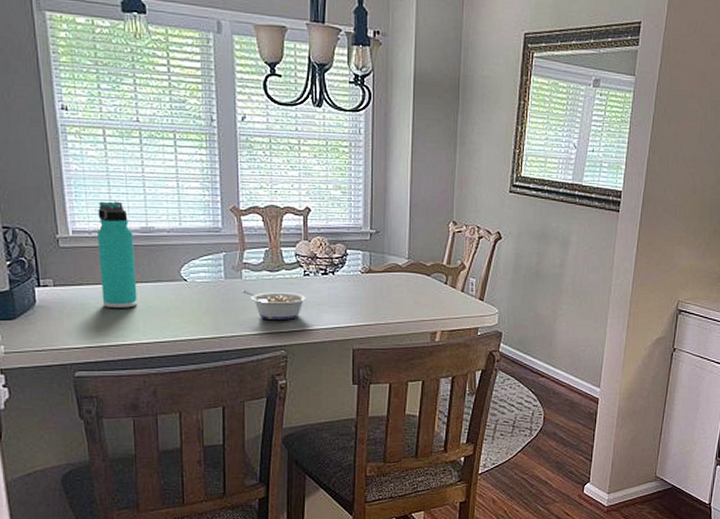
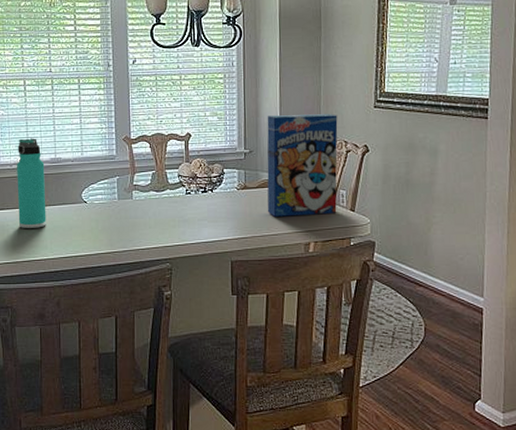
legume: present [242,290,307,321] -> none [133,209,189,236]
cereal box: none [393,194,471,304] -> present [267,114,338,217]

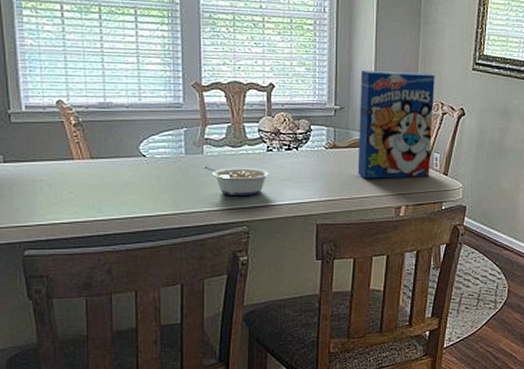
thermos bottle: present [17,138,46,228] -> none [52,76,93,184]
legume: none [133,209,189,236] -> present [203,166,270,196]

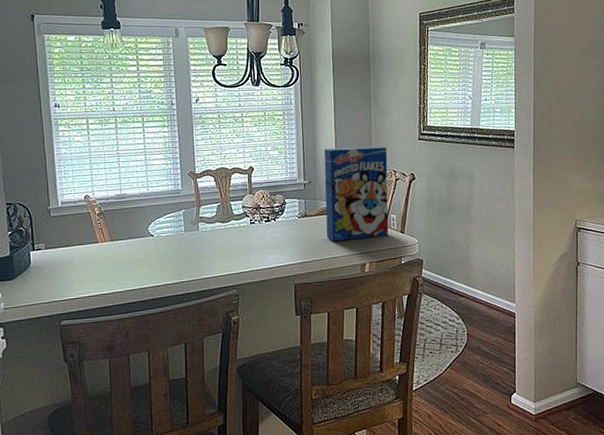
legume: present [203,166,270,196] -> none [199,239,253,264]

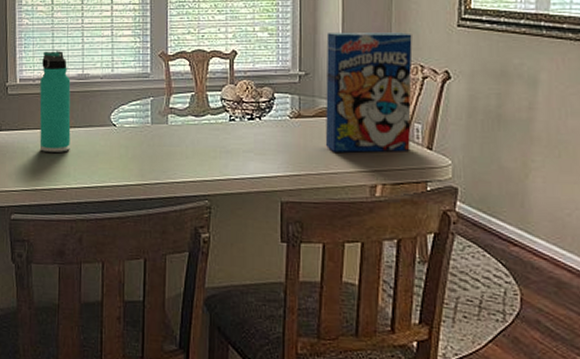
thermos bottle: none [81,175,113,264] -> present [39,51,71,152]

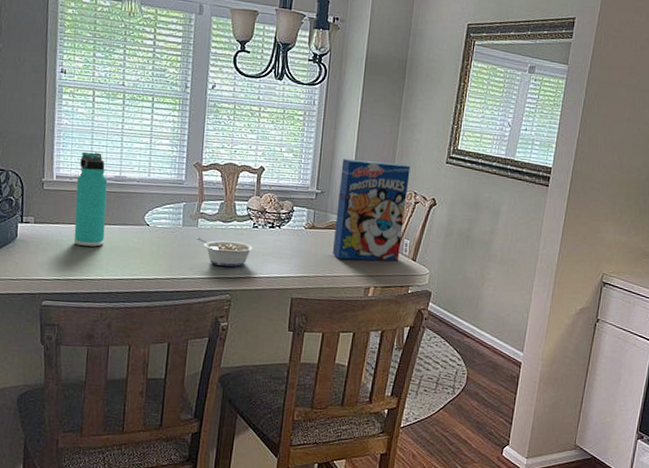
legume: none [168,136,232,168] -> present [197,237,254,267]

